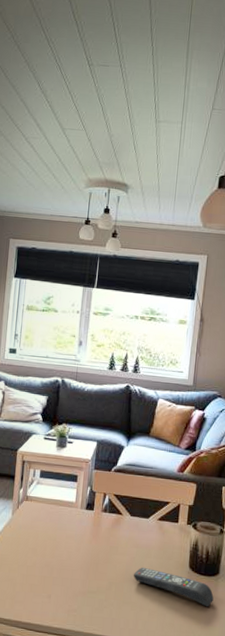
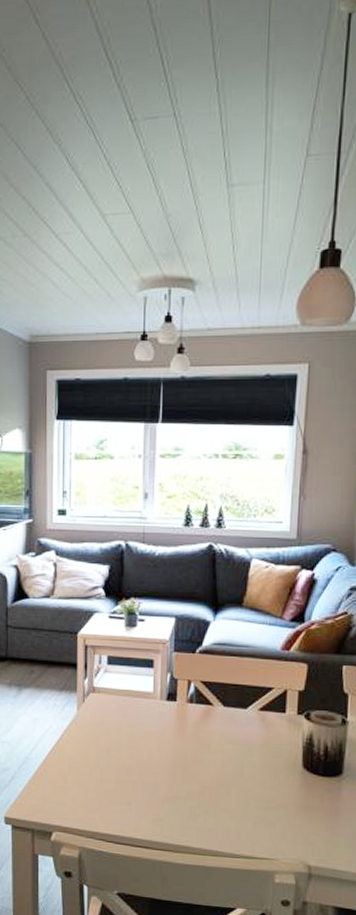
remote control: present [134,567,214,607] -> none [232,767,337,815]

